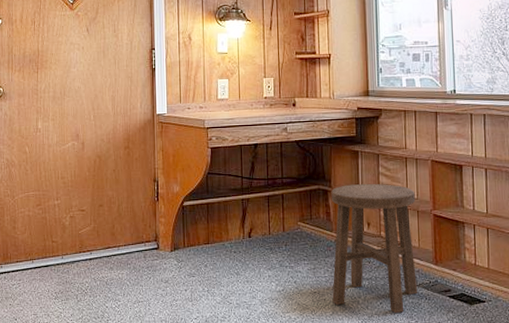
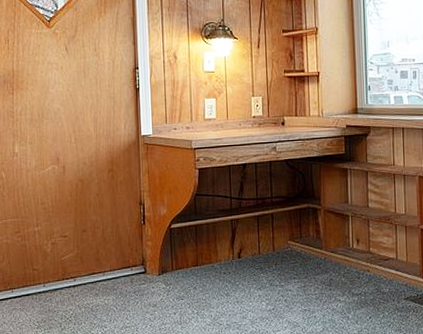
stool: present [331,184,418,313] -> none [320,200,406,326]

